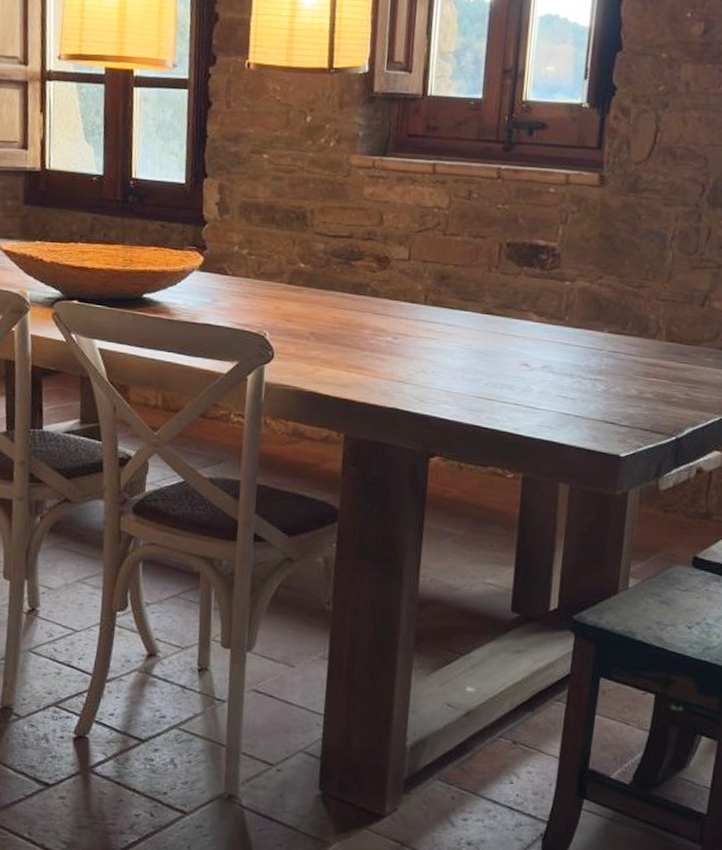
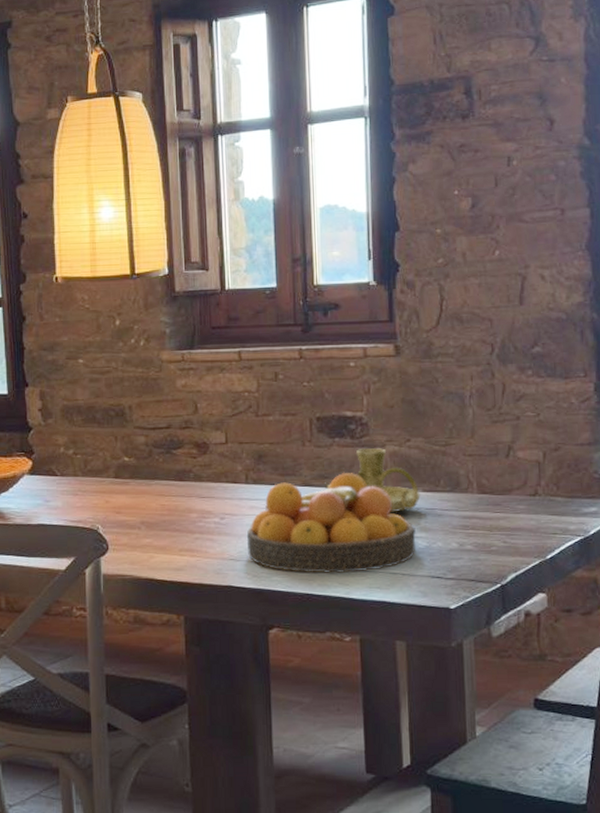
fruit bowl: none [418,303,596,409] -> present [246,472,416,573]
candle holder: none [542,281,606,352] -> present [356,448,421,513]

